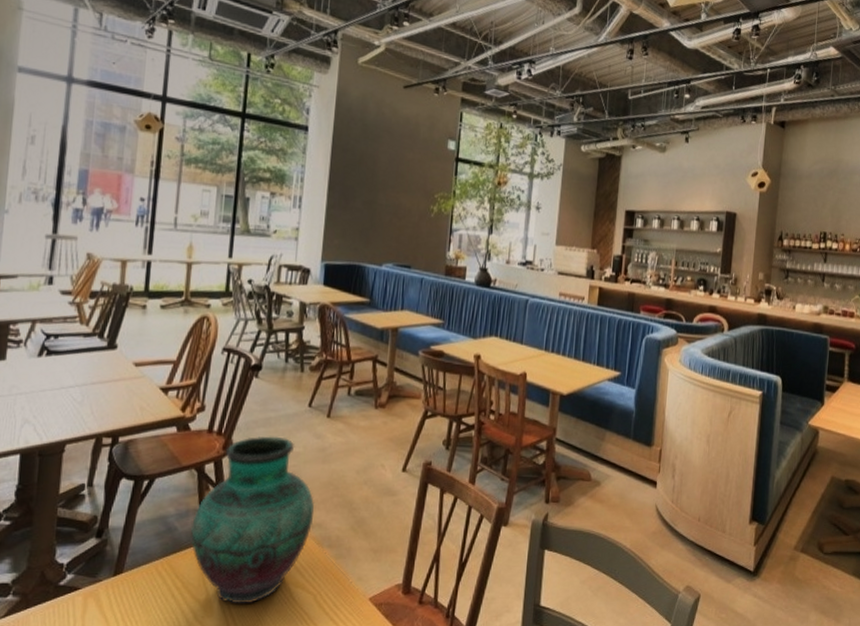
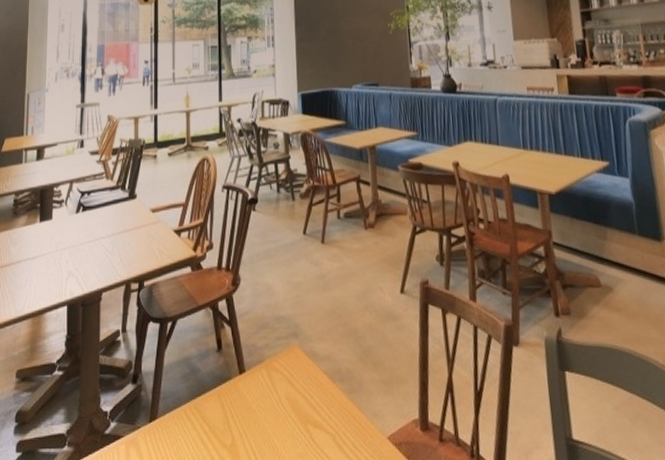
vase: present [191,436,315,604] -> none [212,267,322,449]

